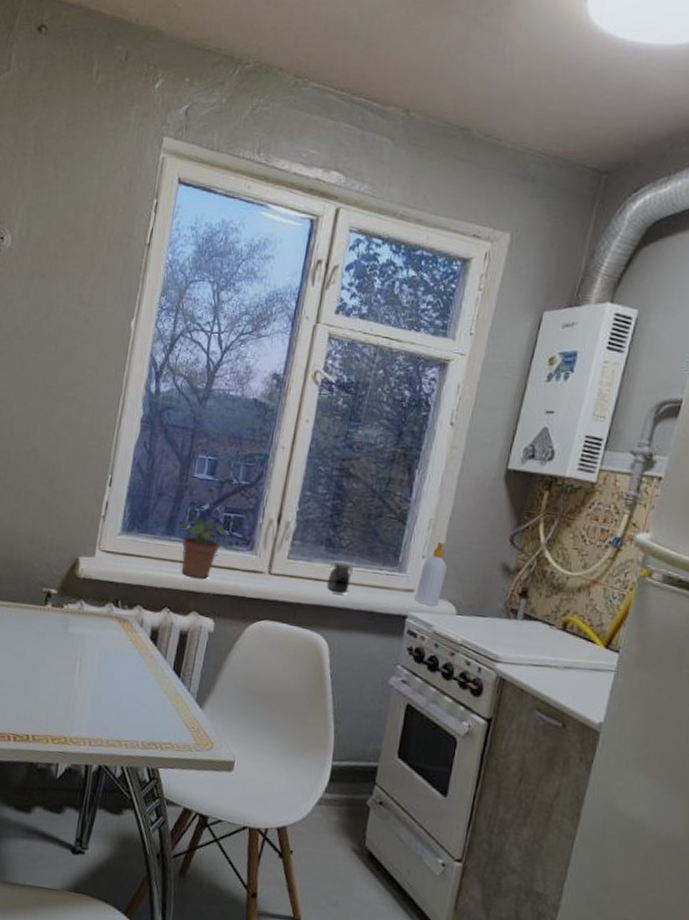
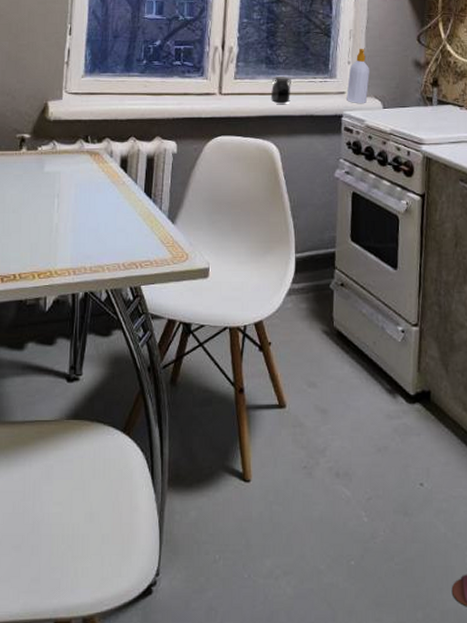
potted plant: present [177,519,229,579] -> none [134,54,181,107]

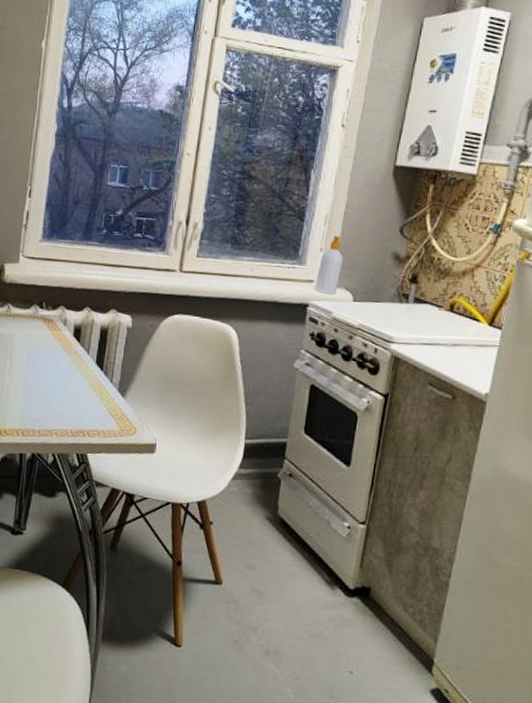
jar: present [271,75,291,105] -> none [234,257,257,288]

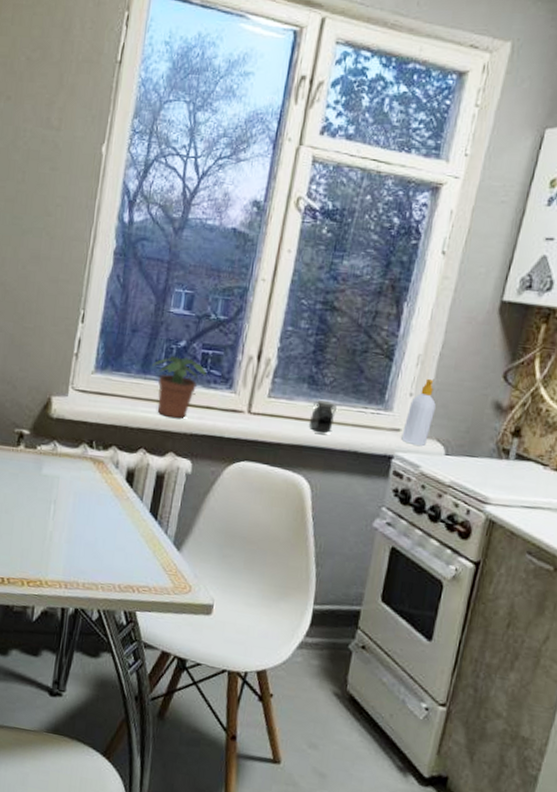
potted plant: none [93,224,142,279] -> present [152,356,206,419]
jar: none [234,257,257,288] -> present [309,399,337,435]

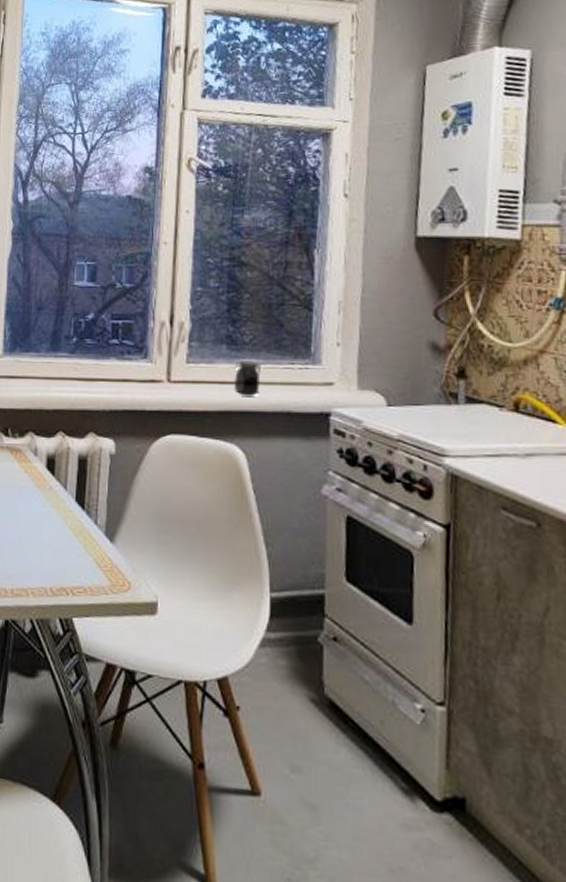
potted plant: present [152,356,206,419] -> none [62,330,119,396]
soap bottle: present [401,378,436,447] -> none [336,325,367,400]

